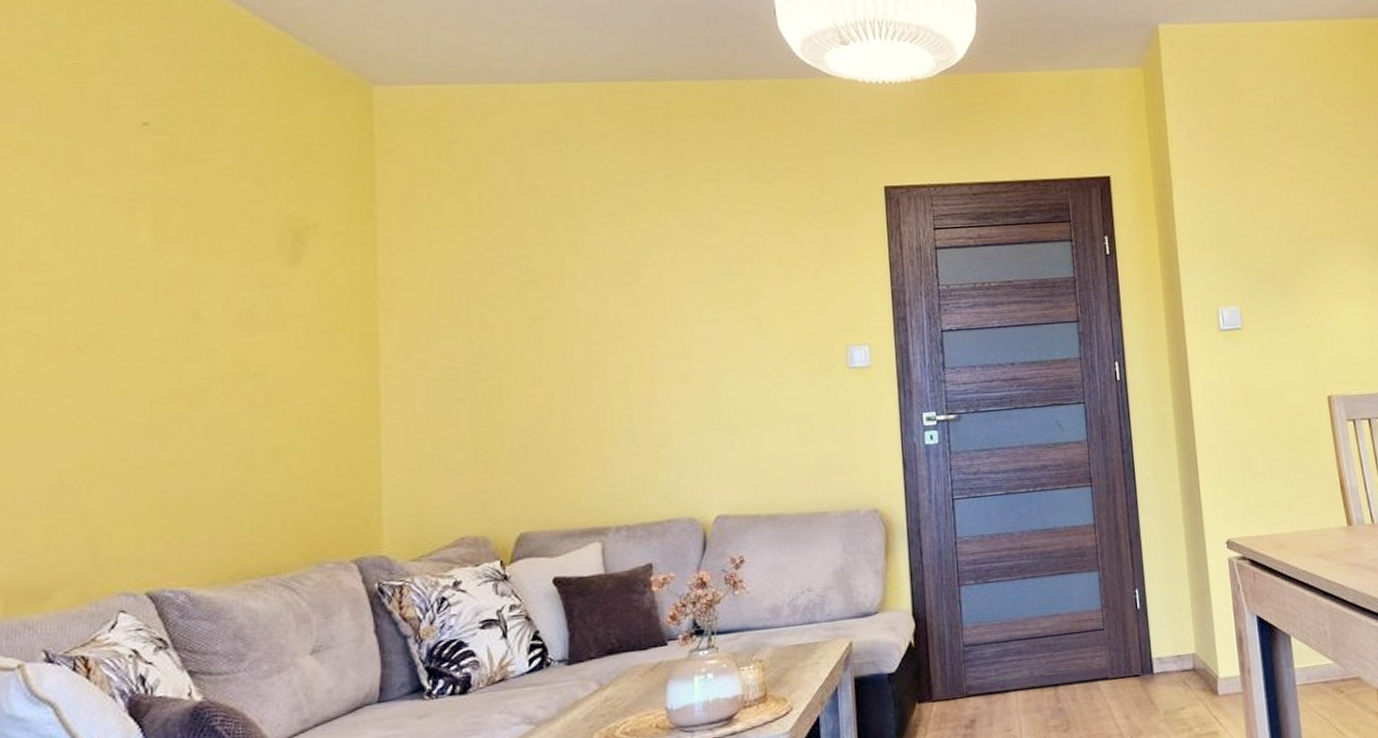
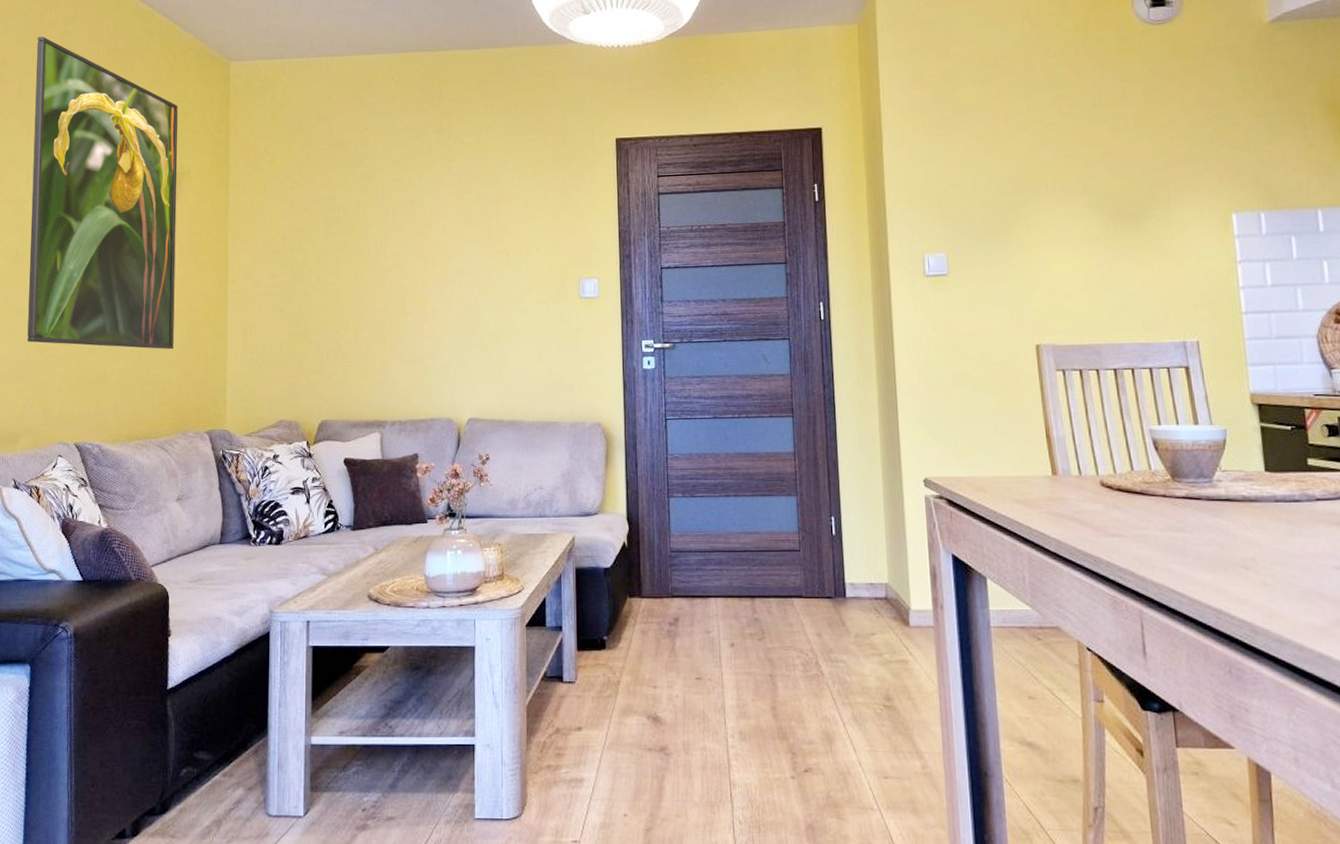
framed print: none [61,43,300,461] -> present [27,36,178,350]

